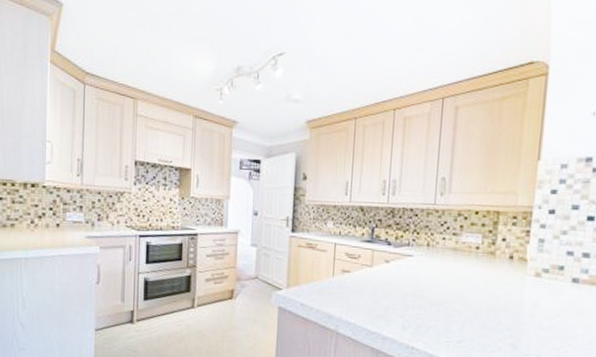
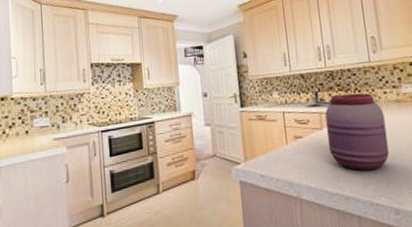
jar: none [376,233,438,315] -> present [325,93,389,171]

